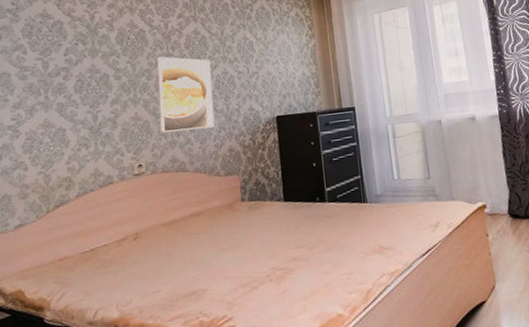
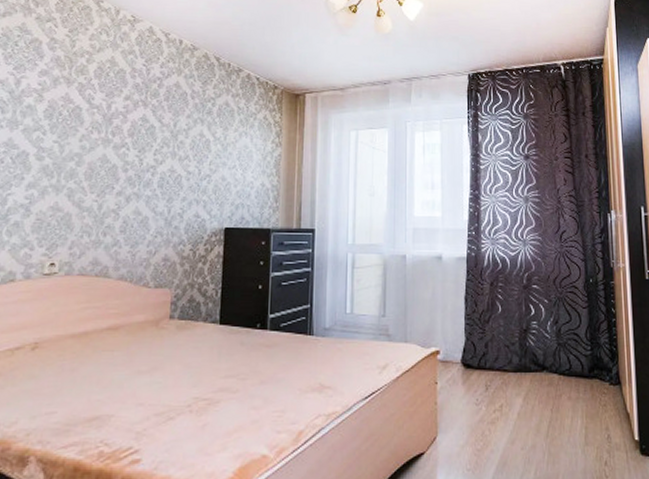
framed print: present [157,56,215,132] -> none [84,141,157,231]

